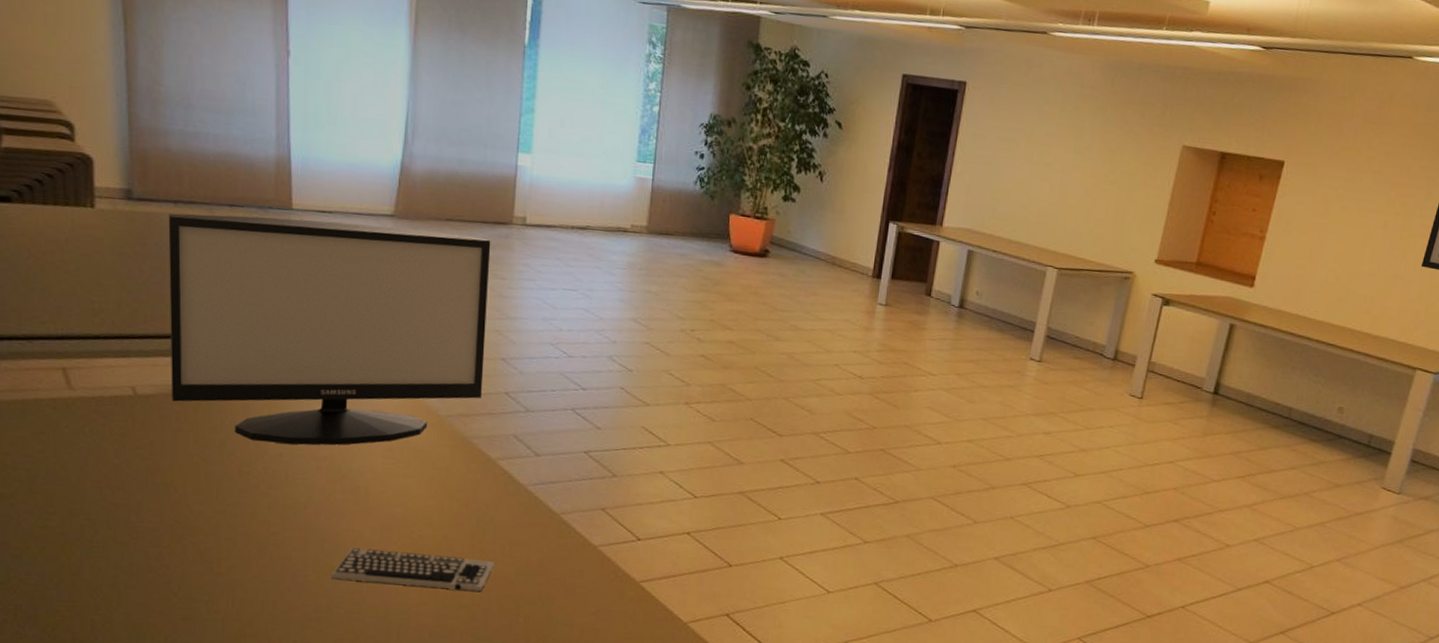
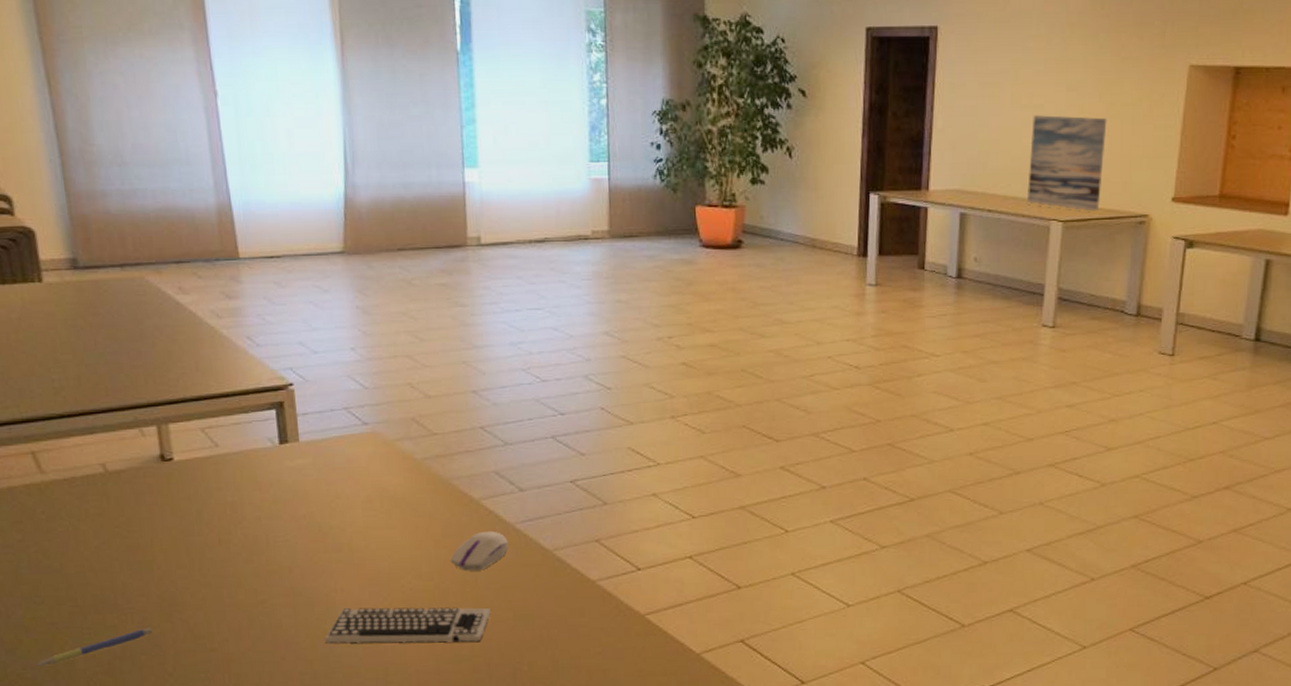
pen: none [40,547,162,574] -> present [35,628,152,666]
monitor: present [168,213,491,445] -> none [116,263,456,507]
computer mouse: none [461,489,519,526] -> present [450,530,508,571]
wall art: none [1027,172,1106,264] -> present [1026,115,1107,213]

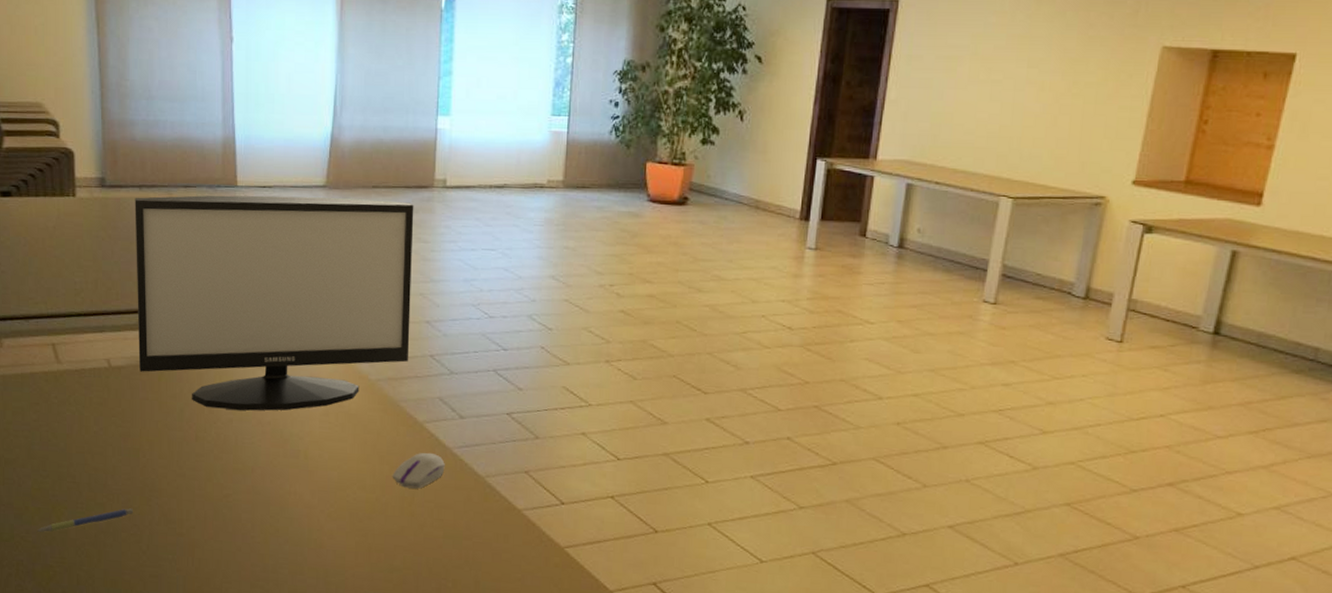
monitor: none [116,263,456,507] -> present [134,195,414,411]
keyboard: present [325,607,491,644] -> none [277,510,424,556]
wall art: present [1026,115,1107,213] -> none [976,90,1068,191]

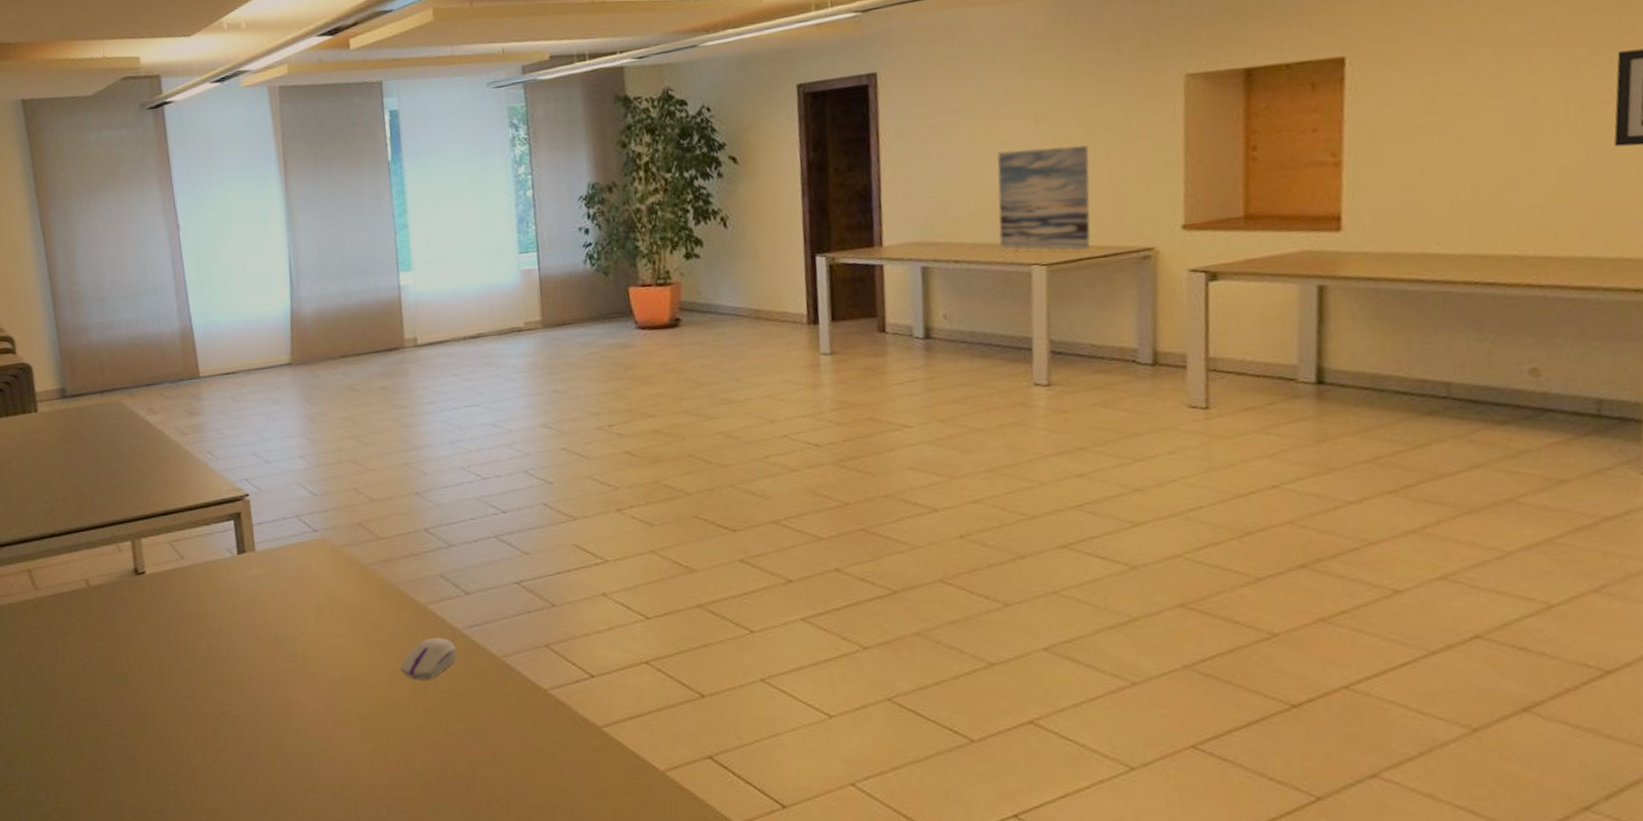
pen: present [36,508,133,532] -> none [29,739,128,777]
monitor: present [134,195,414,411] -> none [97,368,401,618]
wall art: none [976,90,1068,191] -> present [997,145,1091,253]

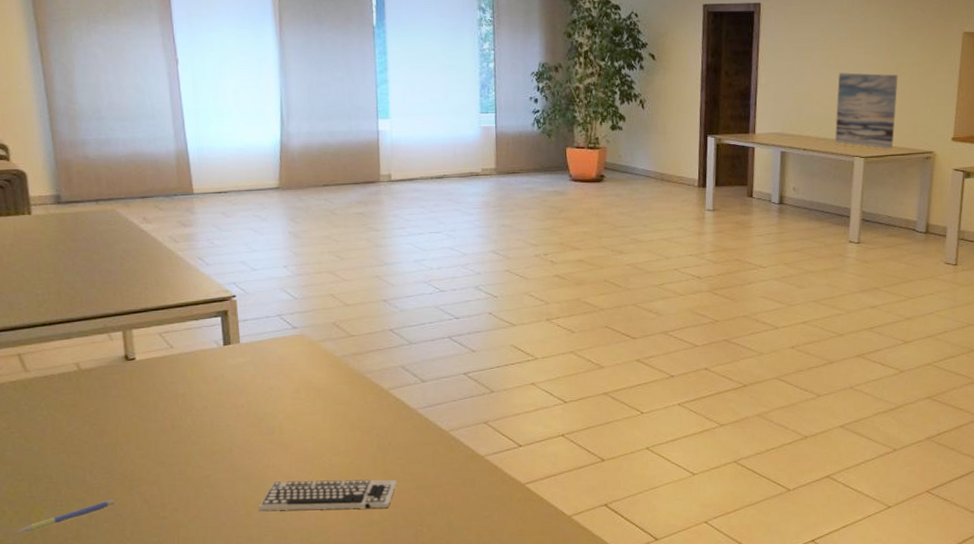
pen: none [29,739,128,777] -> present [15,500,114,533]
keyboard: none [283,718,442,757] -> present [259,479,397,512]
computer mouse: present [399,637,457,680] -> none [363,415,412,449]

